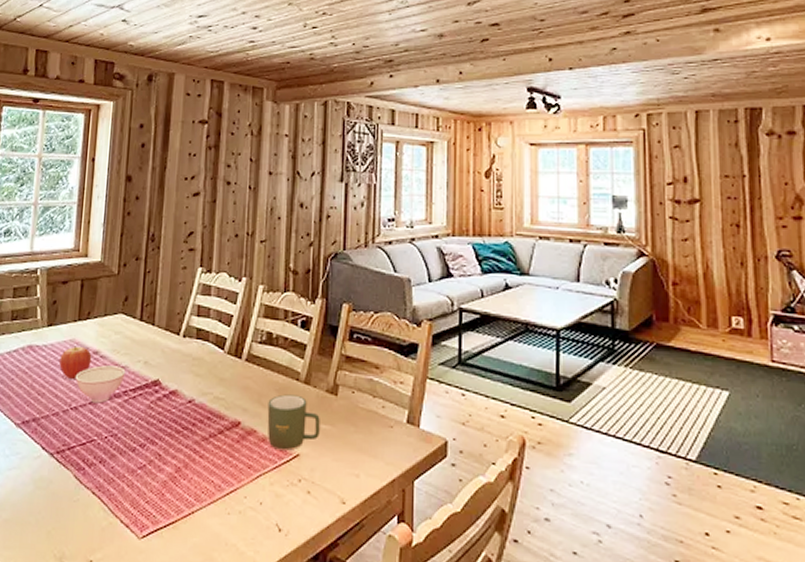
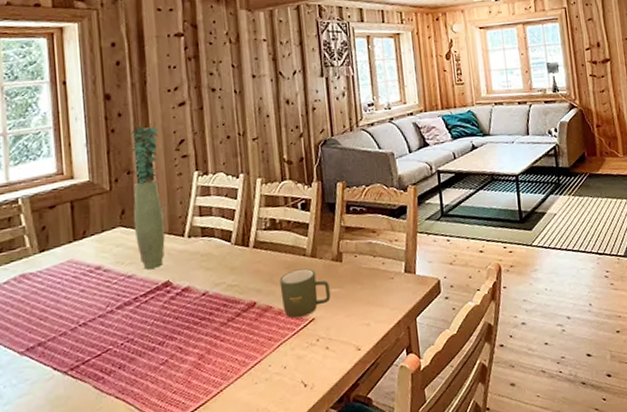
fruit: present [59,346,92,379] -> none [59,264,95,298]
bowl: present [75,365,126,404] -> none [79,276,134,316]
vase: none [133,207,171,363] -> present [131,121,165,269]

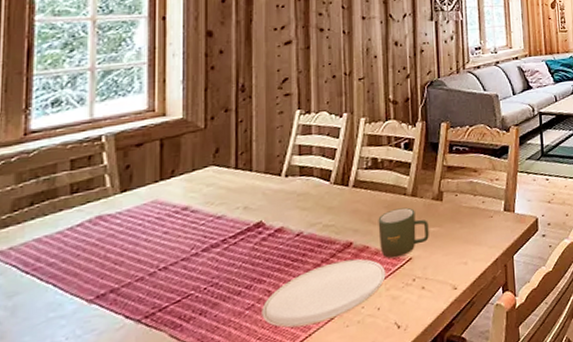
vase: present [131,121,165,269] -> none [227,59,262,210]
plate: none [175,318,290,384] -> present [262,259,386,329]

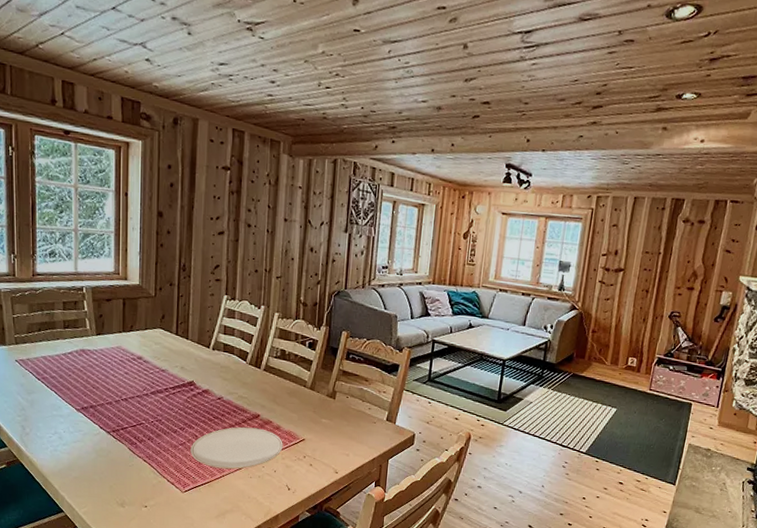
mug: present [378,207,429,259] -> none [280,396,321,437]

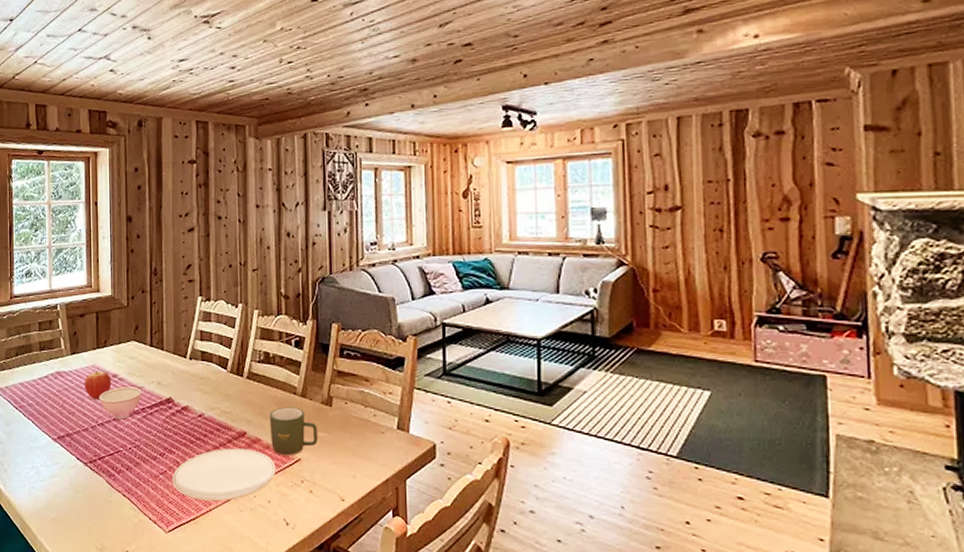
fruit: none [109,352,137,378] -> present [84,371,112,399]
bowl: none [123,368,166,397] -> present [99,387,142,420]
mug: none [280,396,321,437] -> present [269,407,318,456]

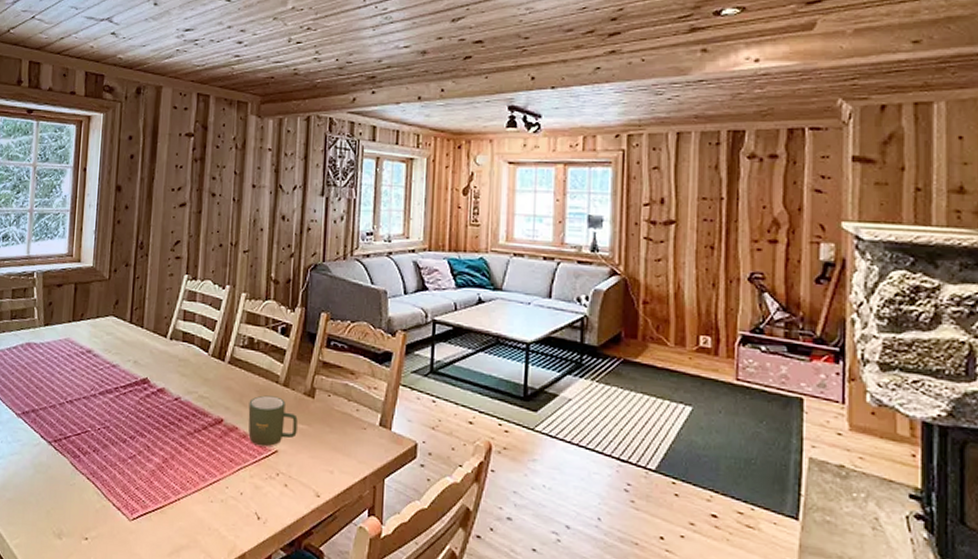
fruit: present [84,371,112,399] -> none [55,344,85,375]
bowl: present [99,387,142,420] -> none [70,363,117,398]
plate: present [172,448,276,502] -> none [141,434,251,491]

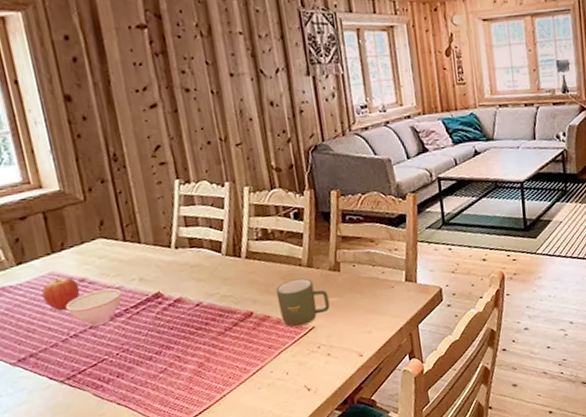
fruit: none [55,344,85,375] -> present [41,277,80,311]
bowl: none [70,363,117,398] -> present [65,288,122,327]

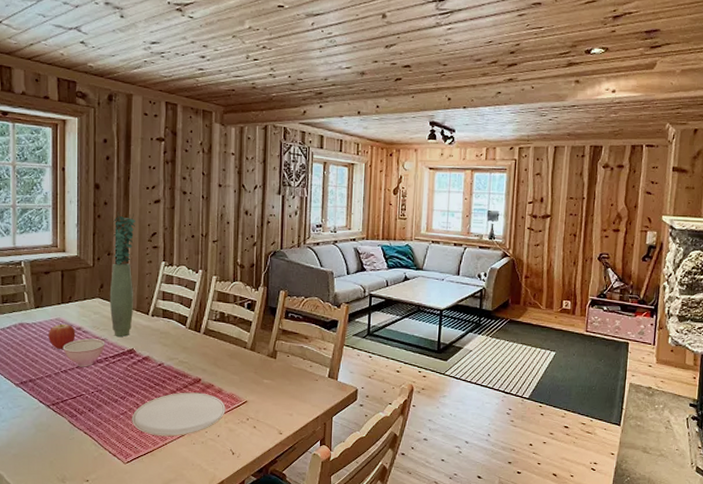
vase: none [99,125,152,281] -> present [109,211,136,336]
plate: none [174,327,291,390] -> present [132,392,226,437]
mug: present [275,278,330,328] -> none [222,358,263,399]

